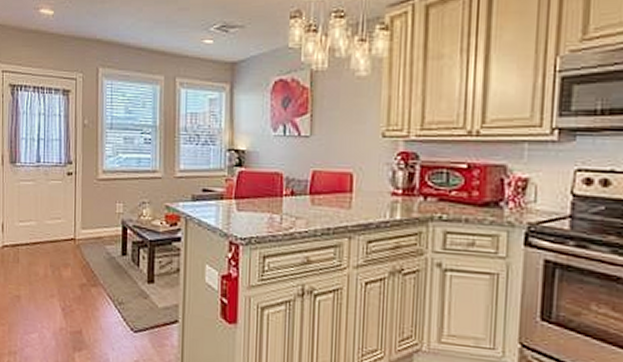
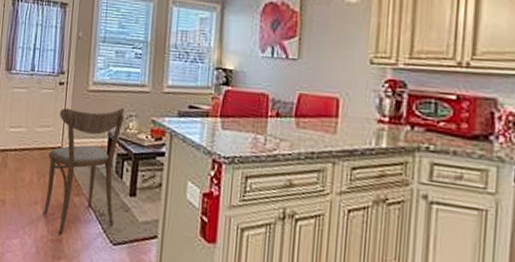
dining chair: none [61,194,138,325] -> present [43,107,125,234]

